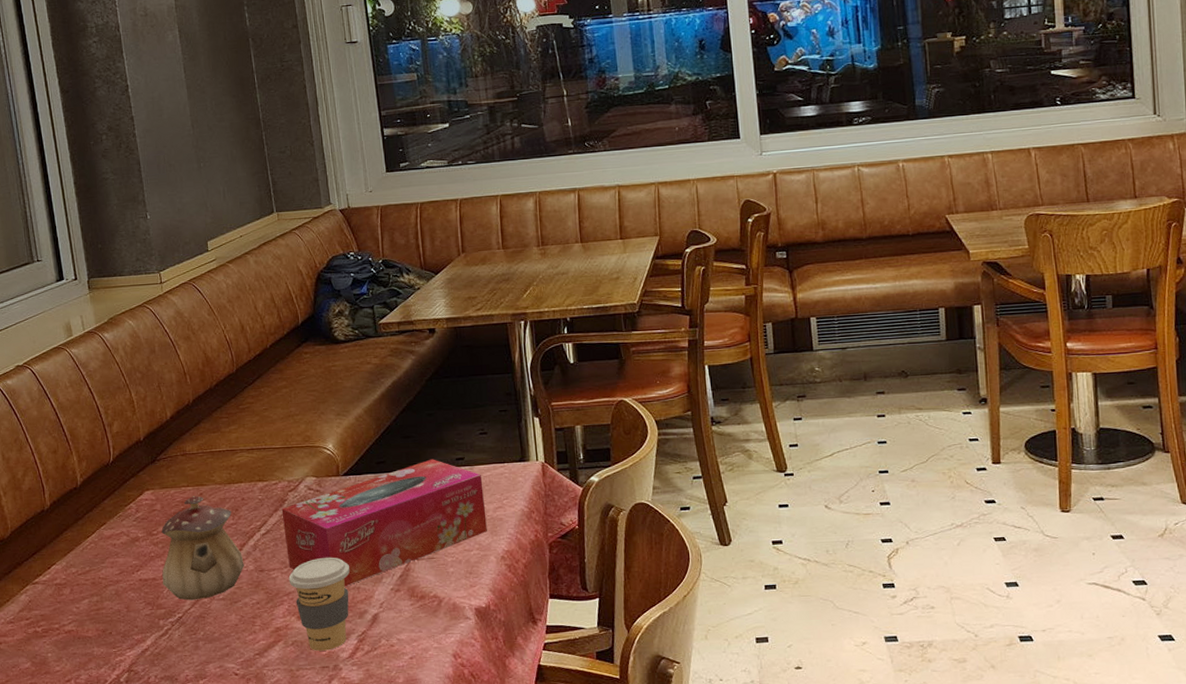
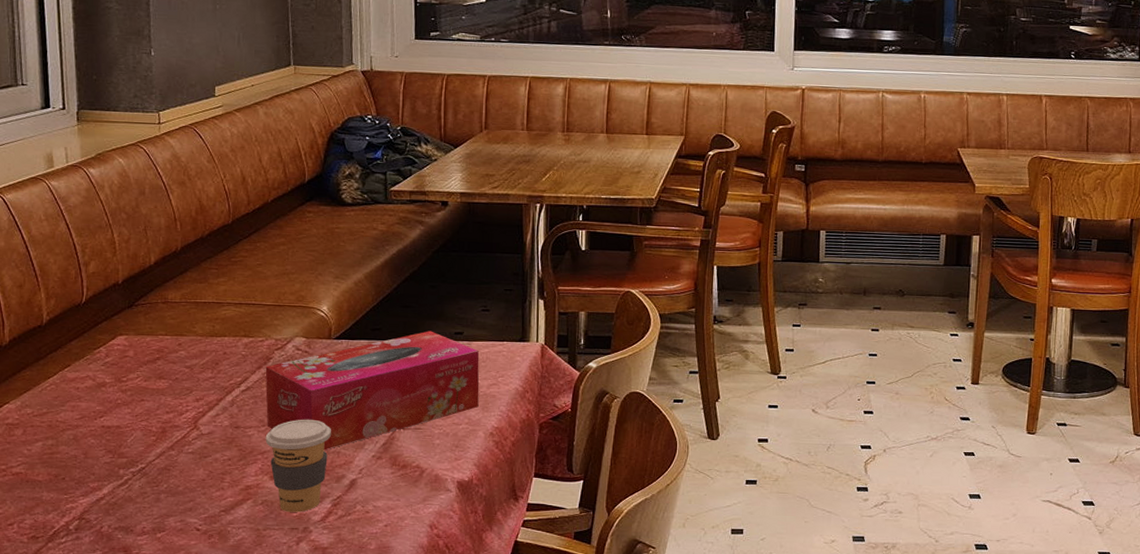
teapot: present [161,496,244,601] -> none [127,345,219,452]

